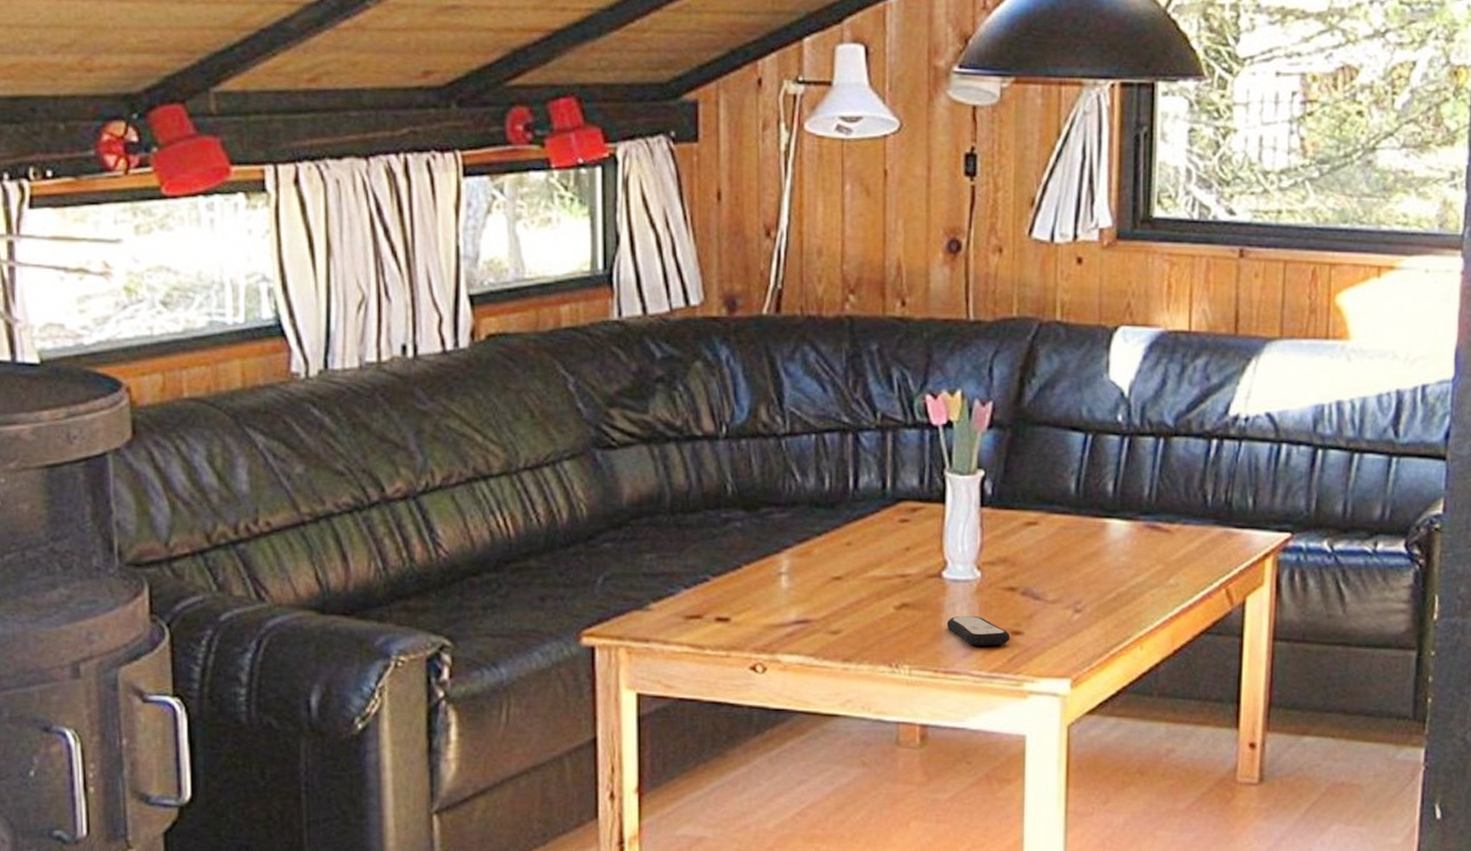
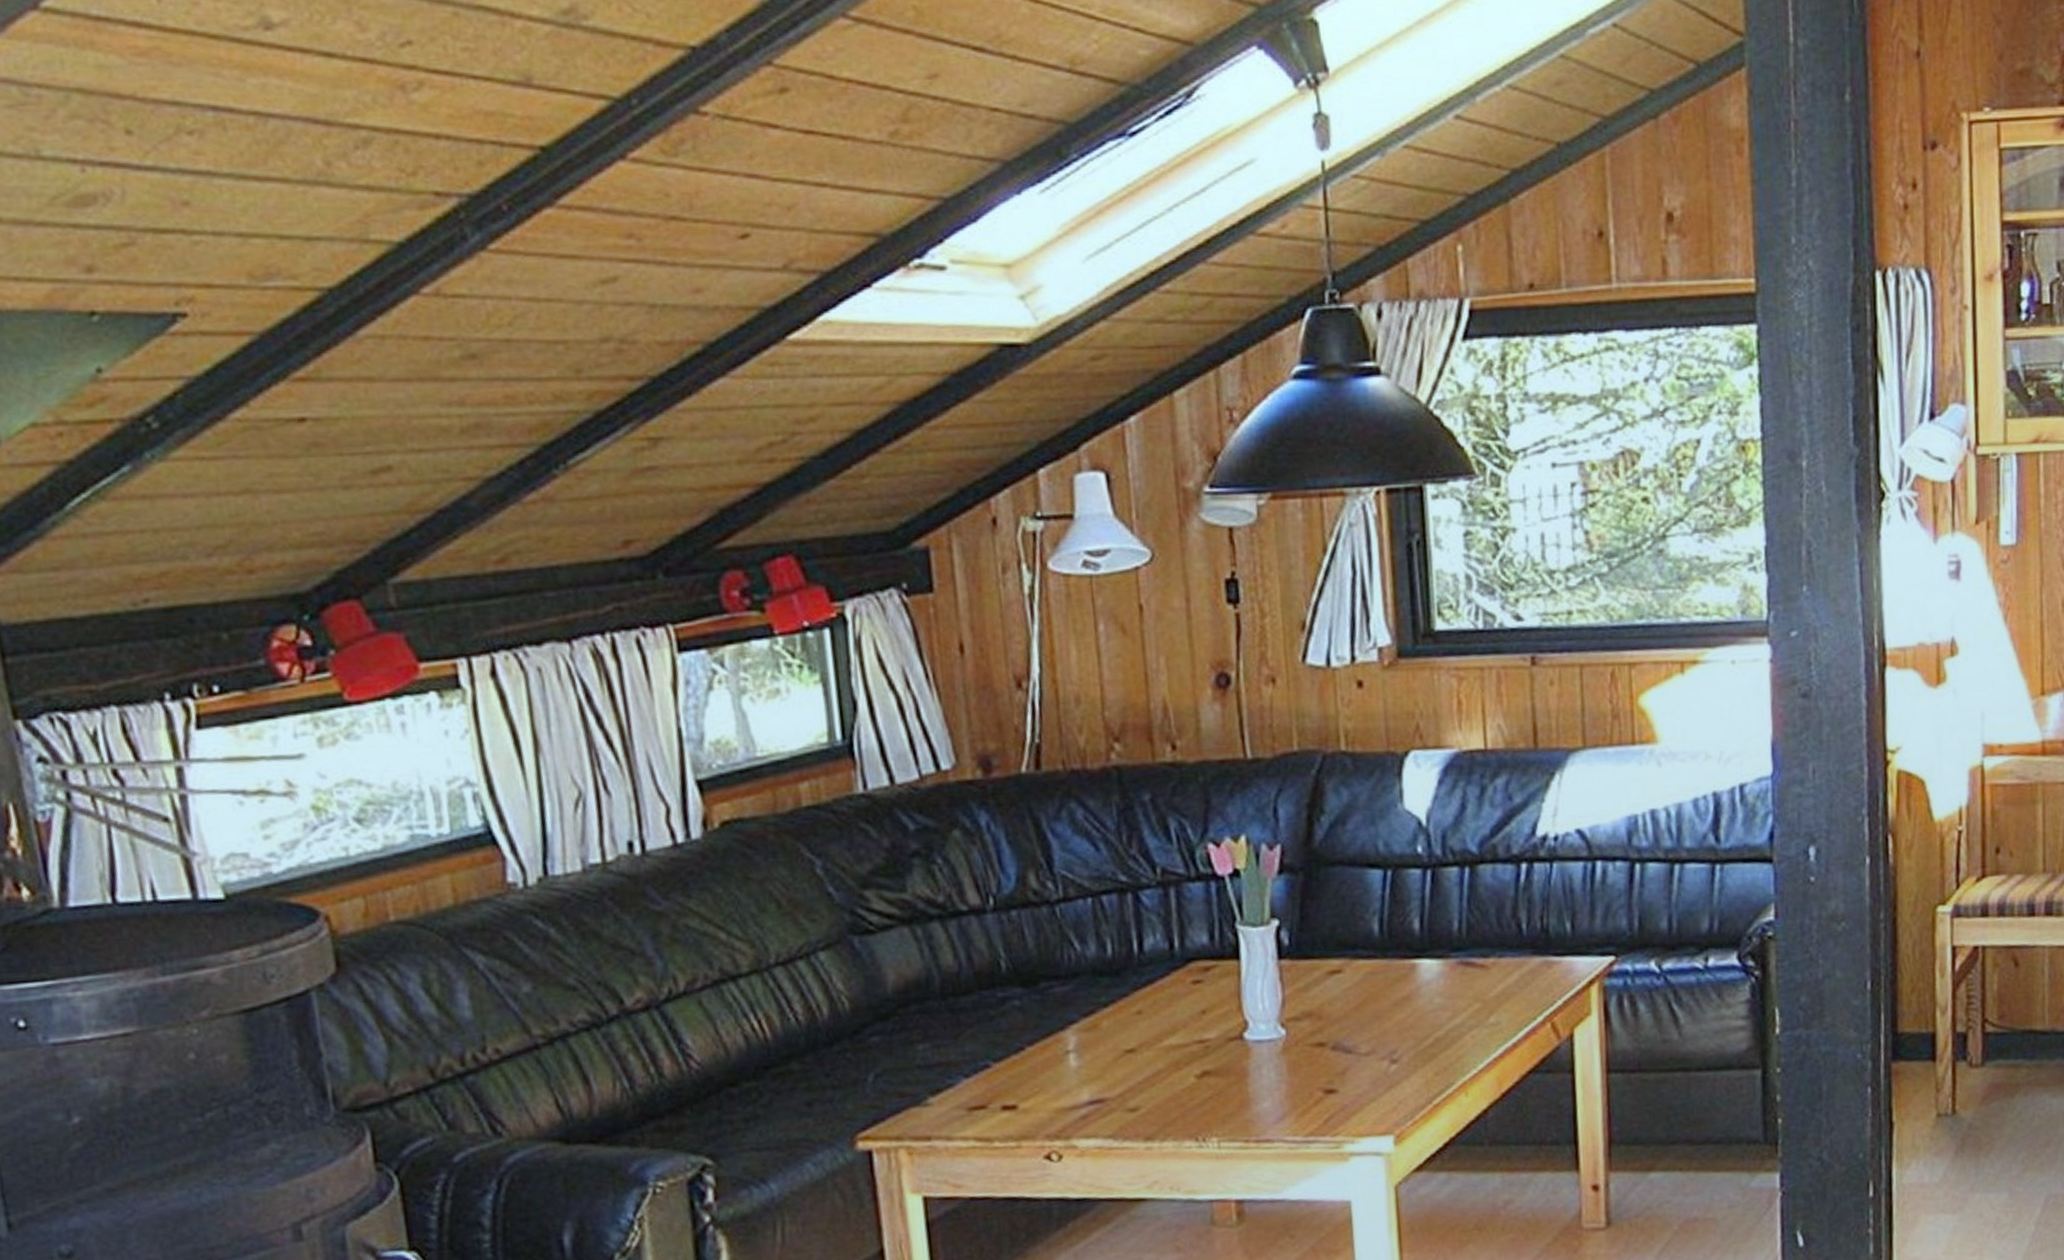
remote control: present [946,615,1010,646] -> none [1253,1077,1324,1110]

